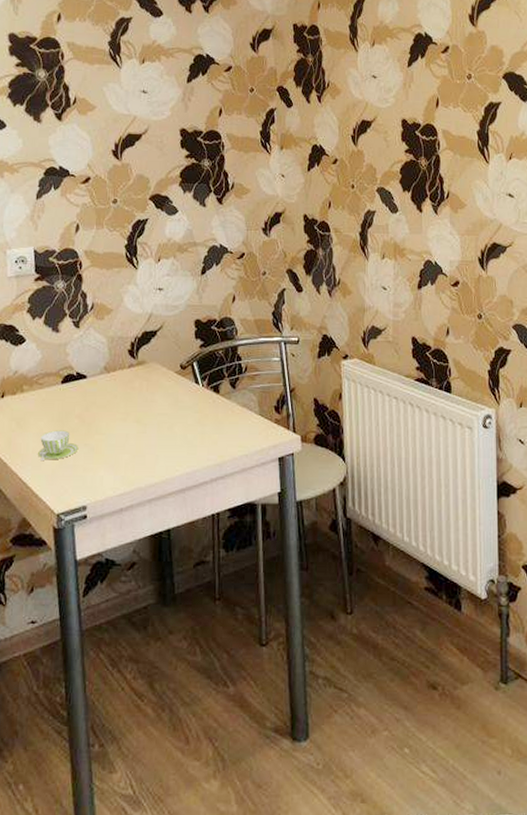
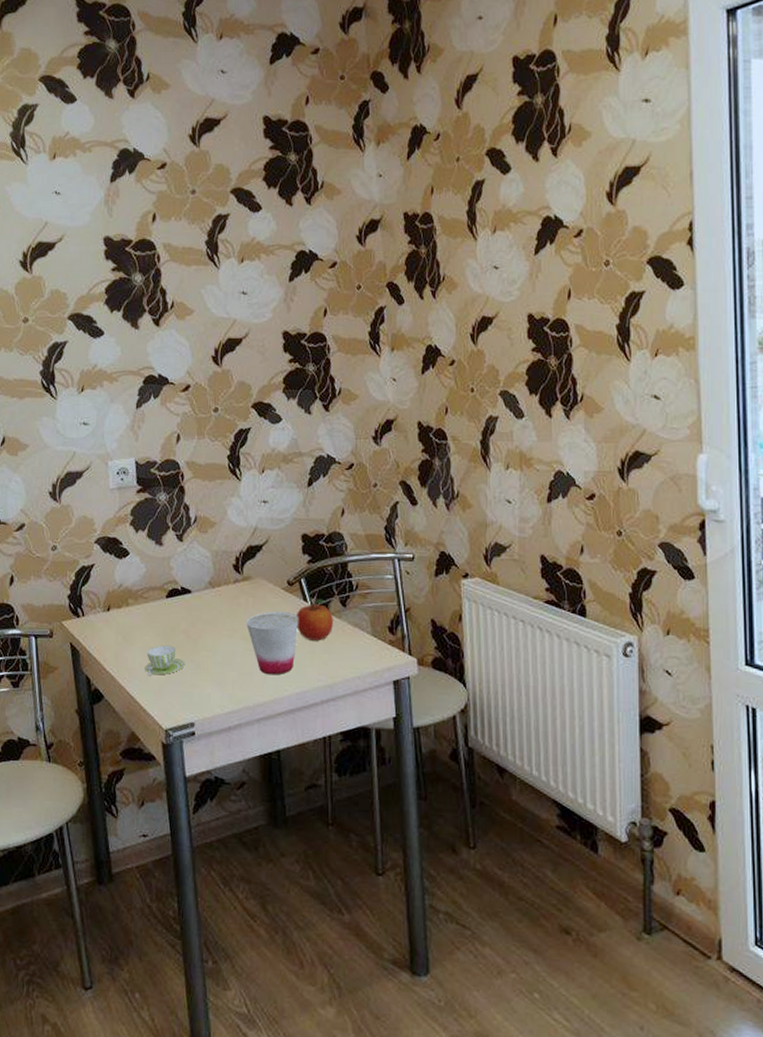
cup: none [140,394,191,456] -> present [246,611,299,675]
fruit: none [188,381,223,421] -> present [297,599,333,641]

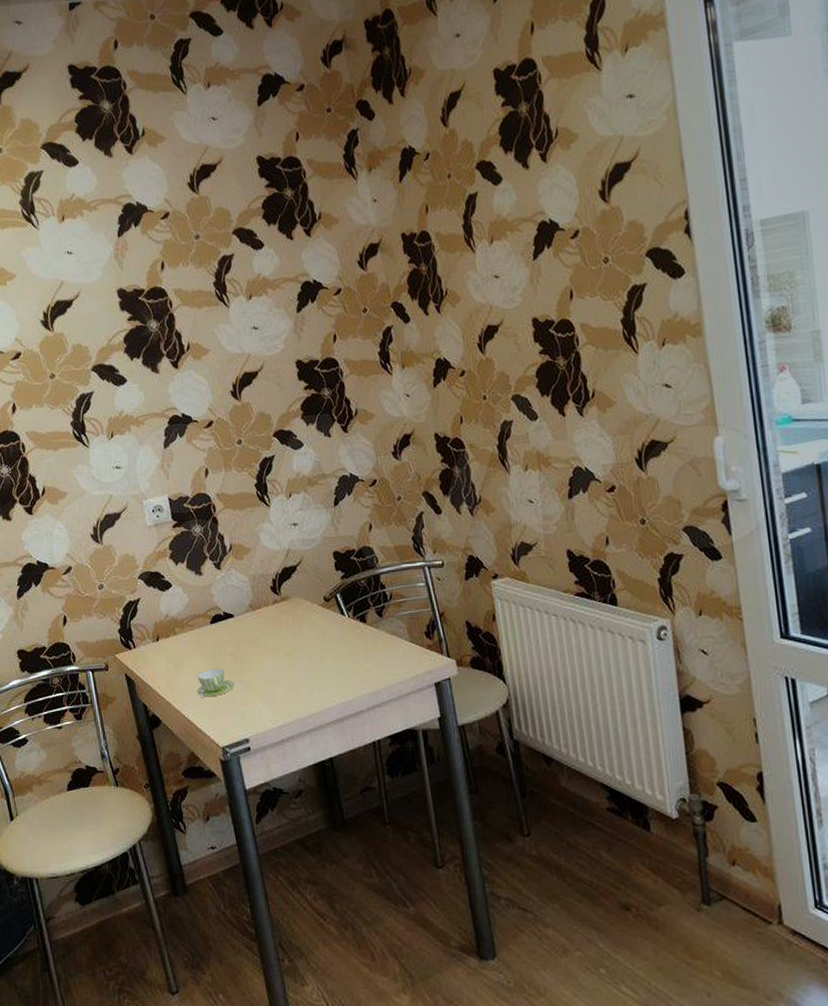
cup: present [246,611,299,675] -> none [288,626,339,688]
fruit: present [297,599,333,641] -> none [336,611,372,652]

